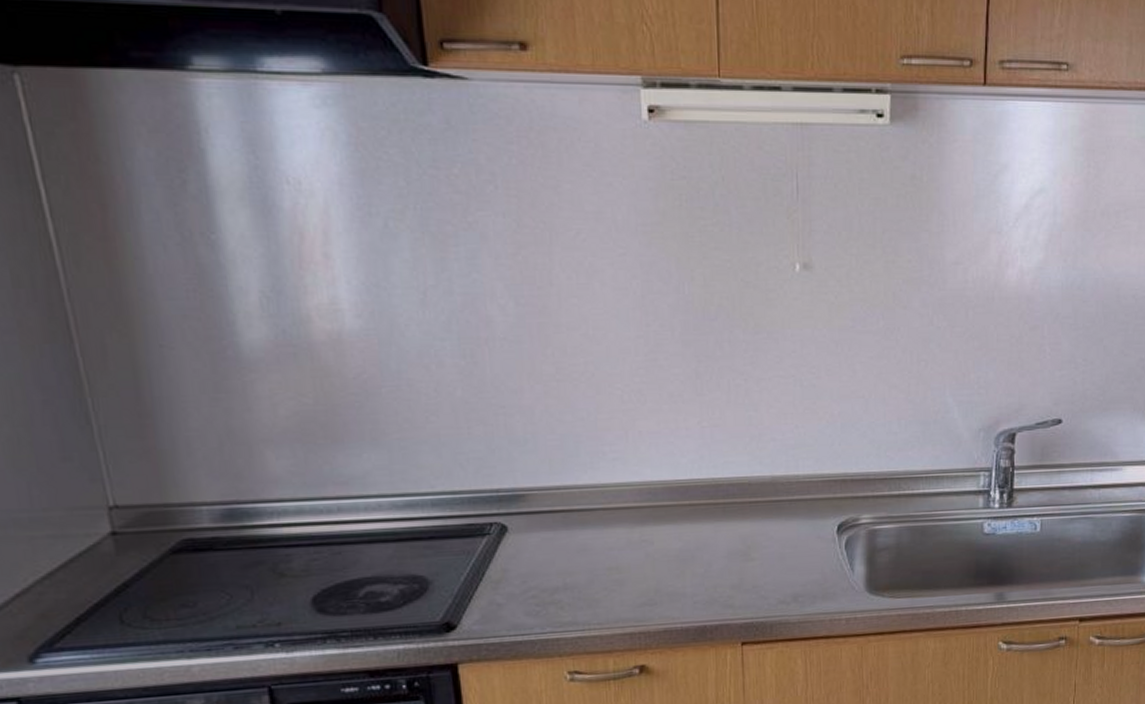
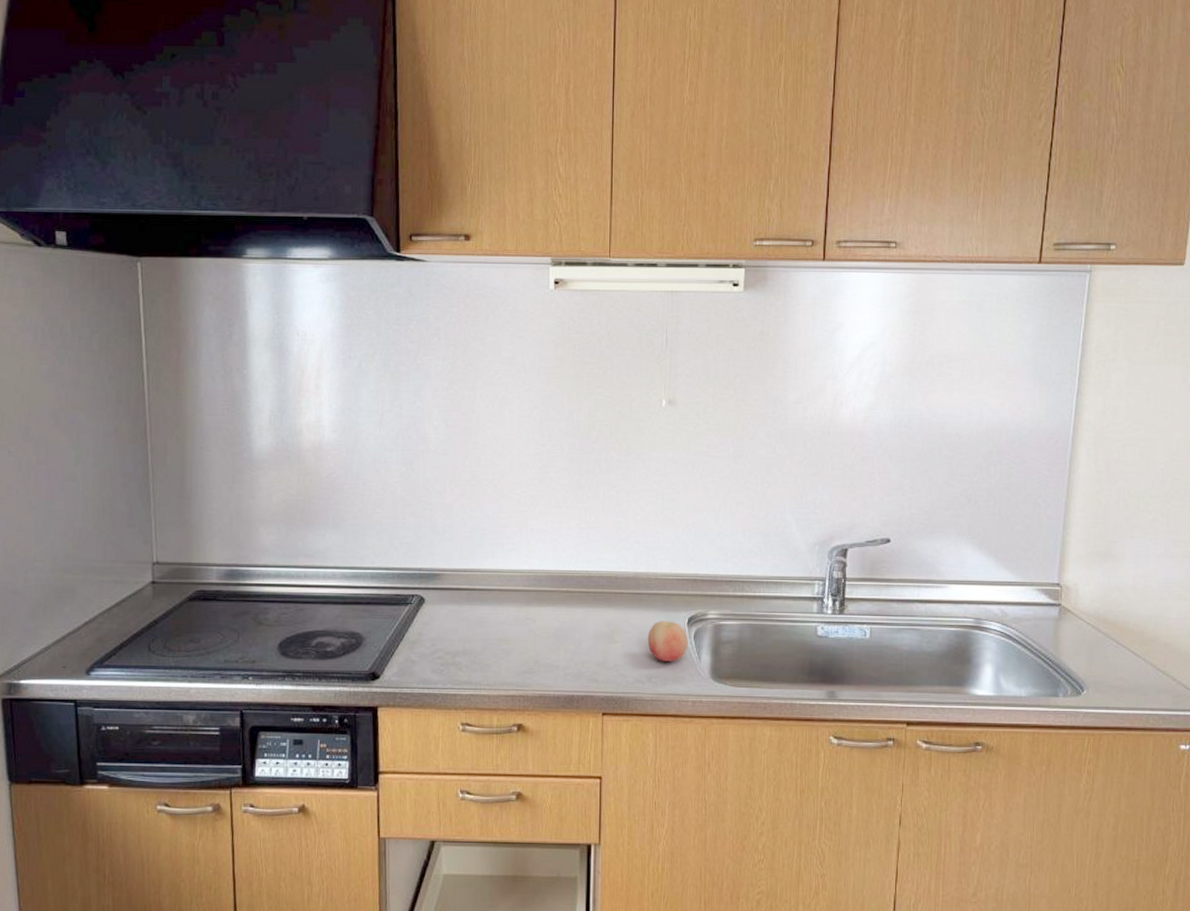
fruit: none [790,530,838,577] -> present [647,621,688,662]

